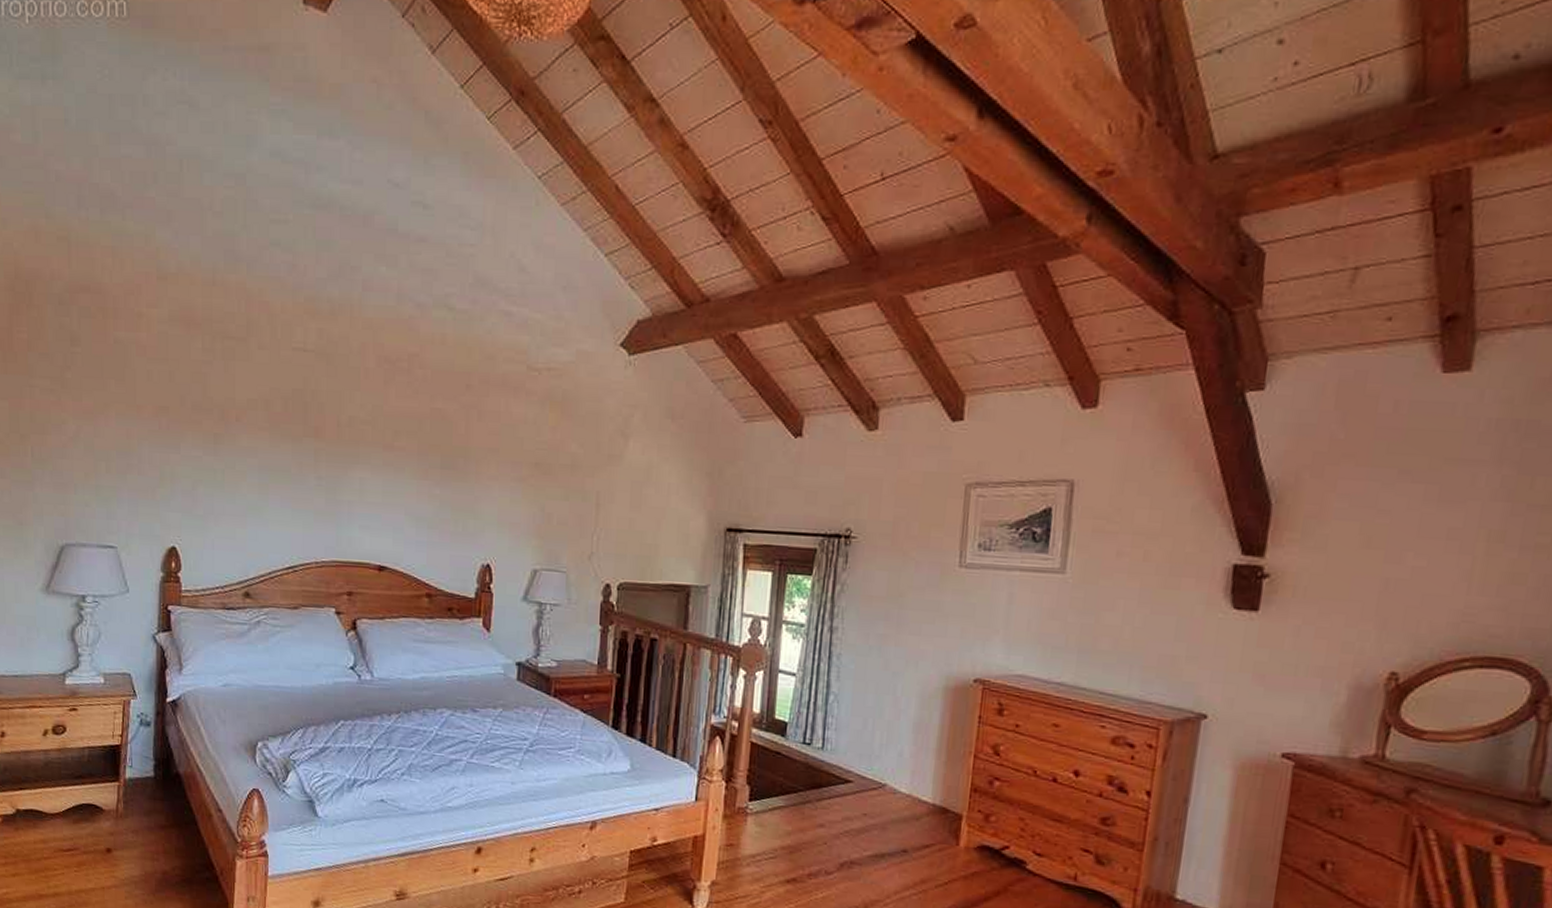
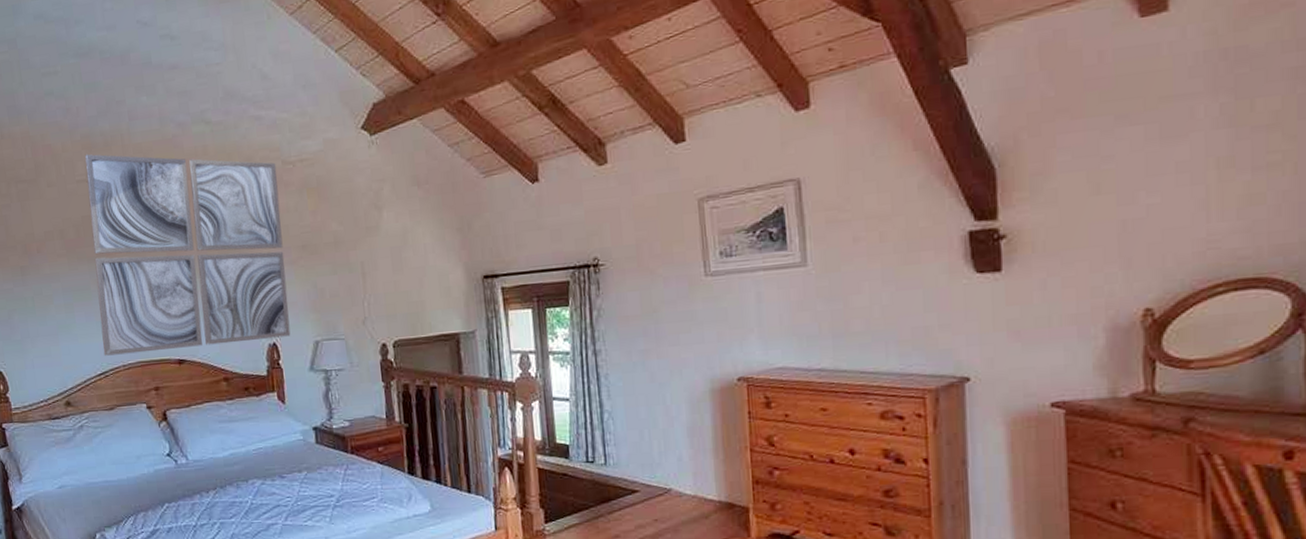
wall art: none [295,319,520,560] -> present [84,154,291,356]

